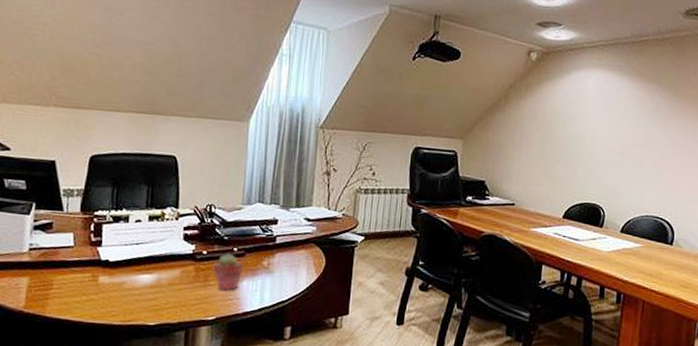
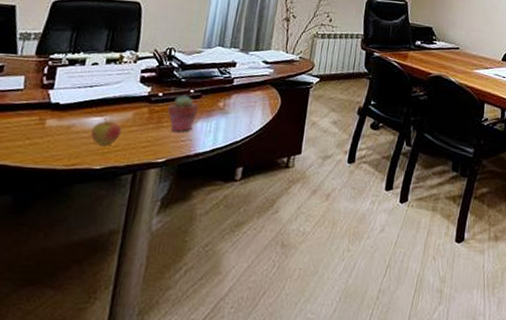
apple: none [142,275,171,302] -> present [91,118,122,145]

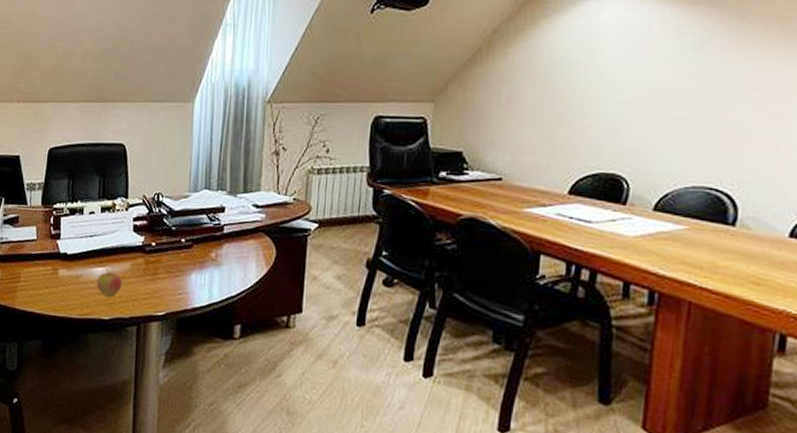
potted succulent: present [167,95,199,132] -> none [161,244,191,285]

